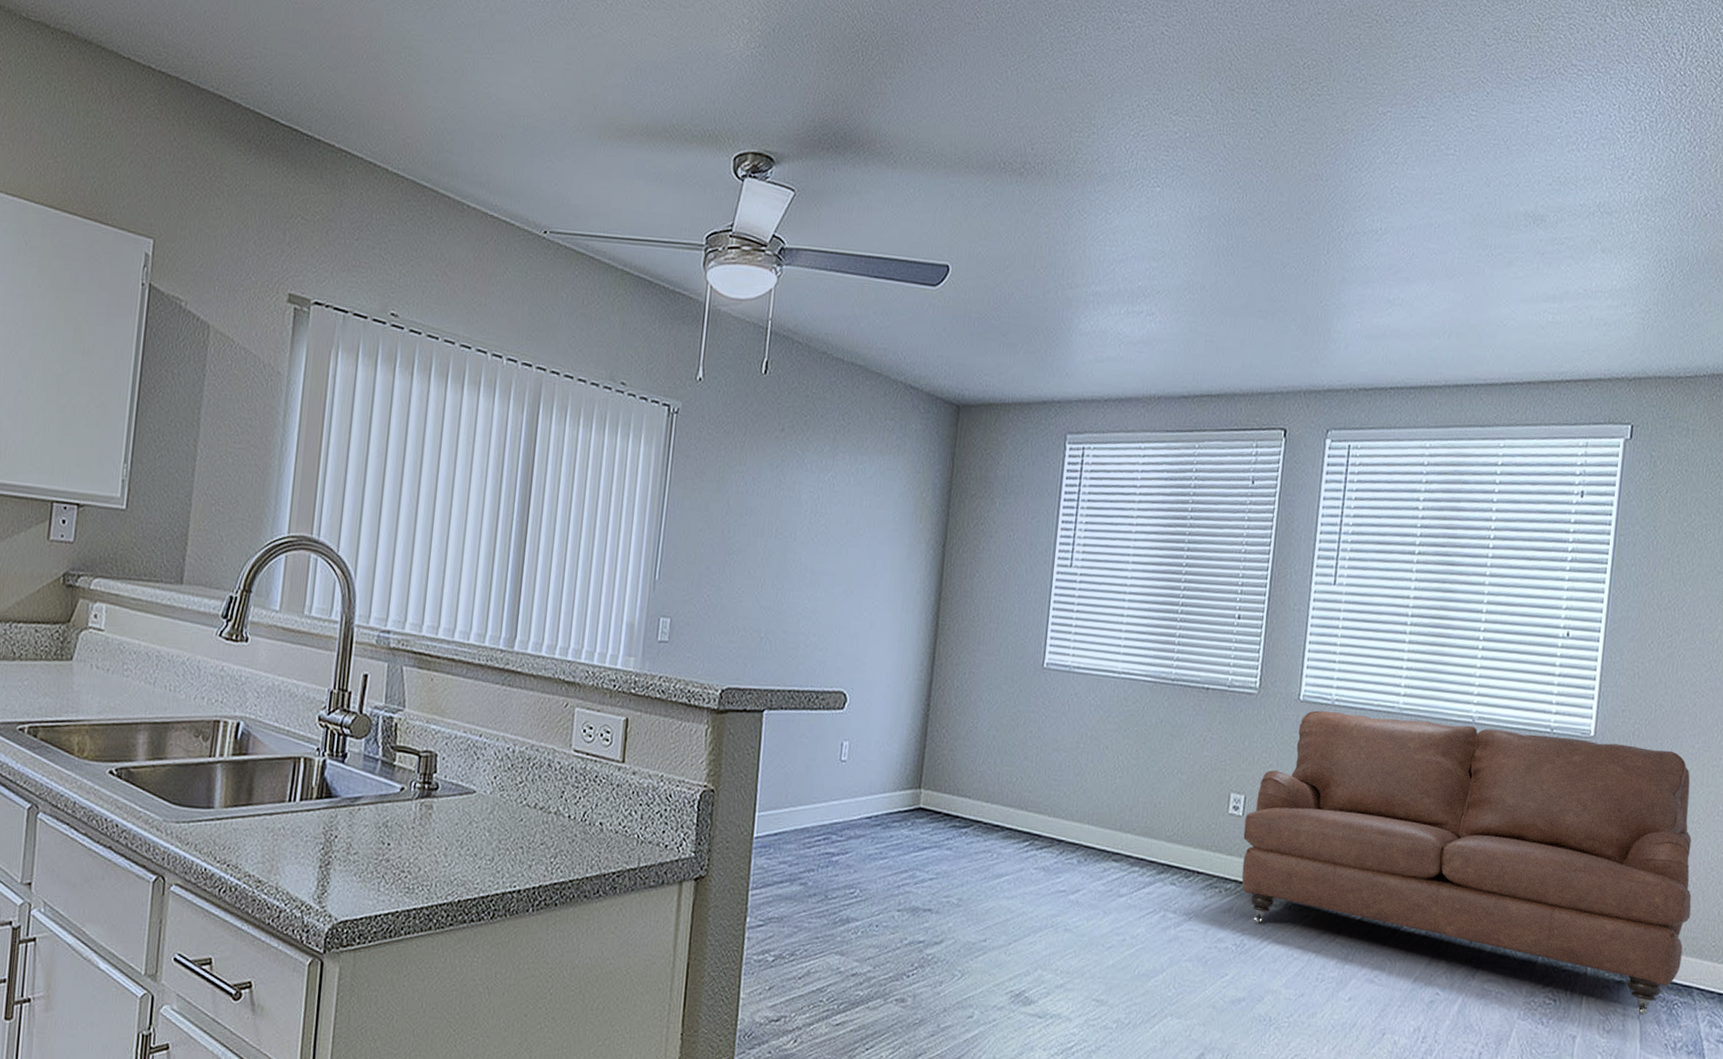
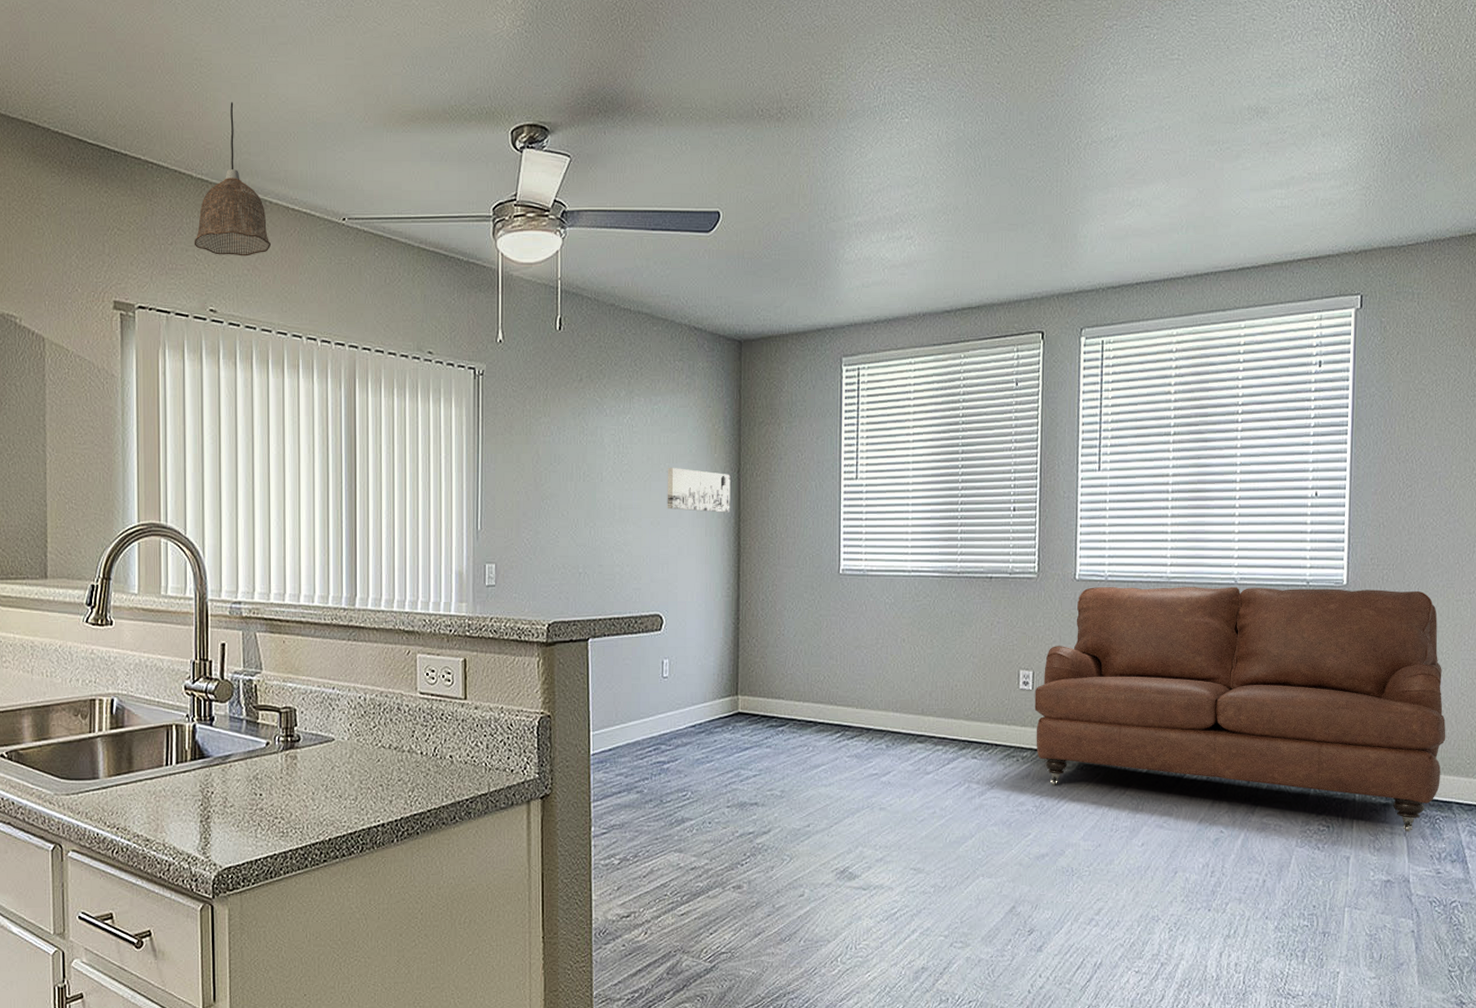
pendant lamp: none [381,96,465,261] -> present [194,102,272,257]
wall art: none [862,533,935,589] -> present [667,467,731,513]

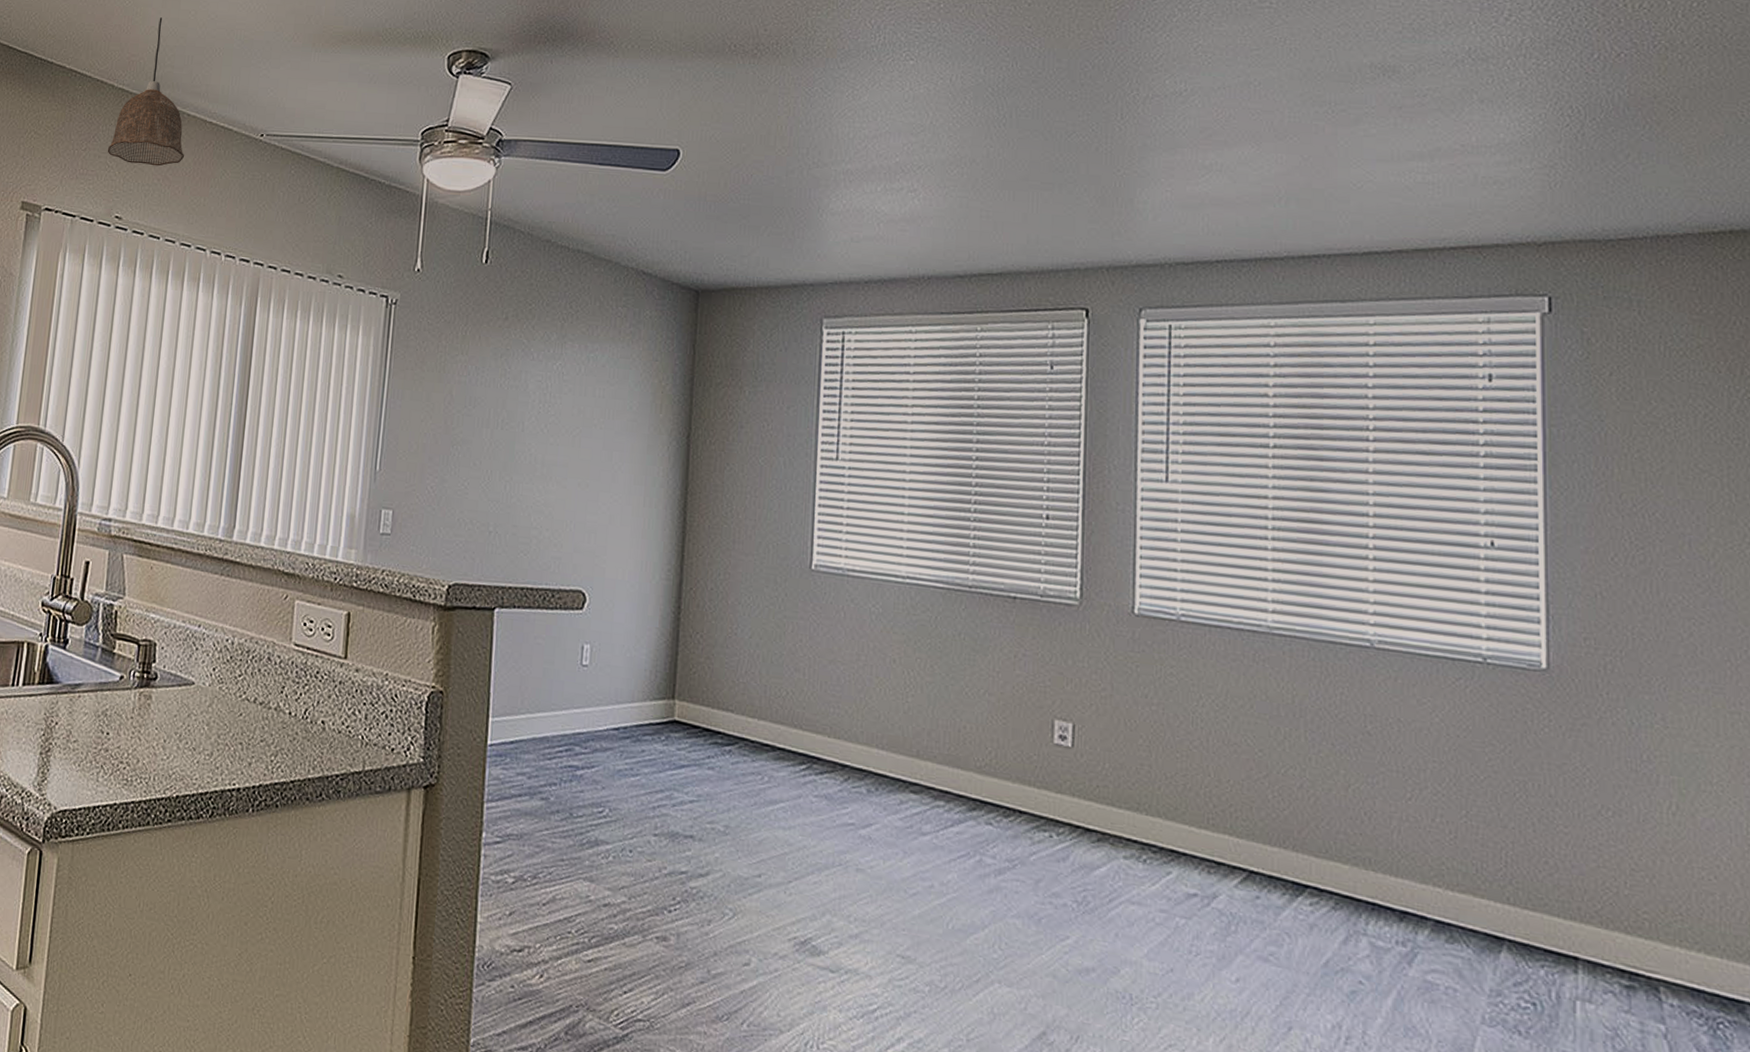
wall art: present [667,467,731,513] -> none [598,423,678,483]
sofa: present [1034,587,1446,832] -> none [1075,626,1727,1035]

